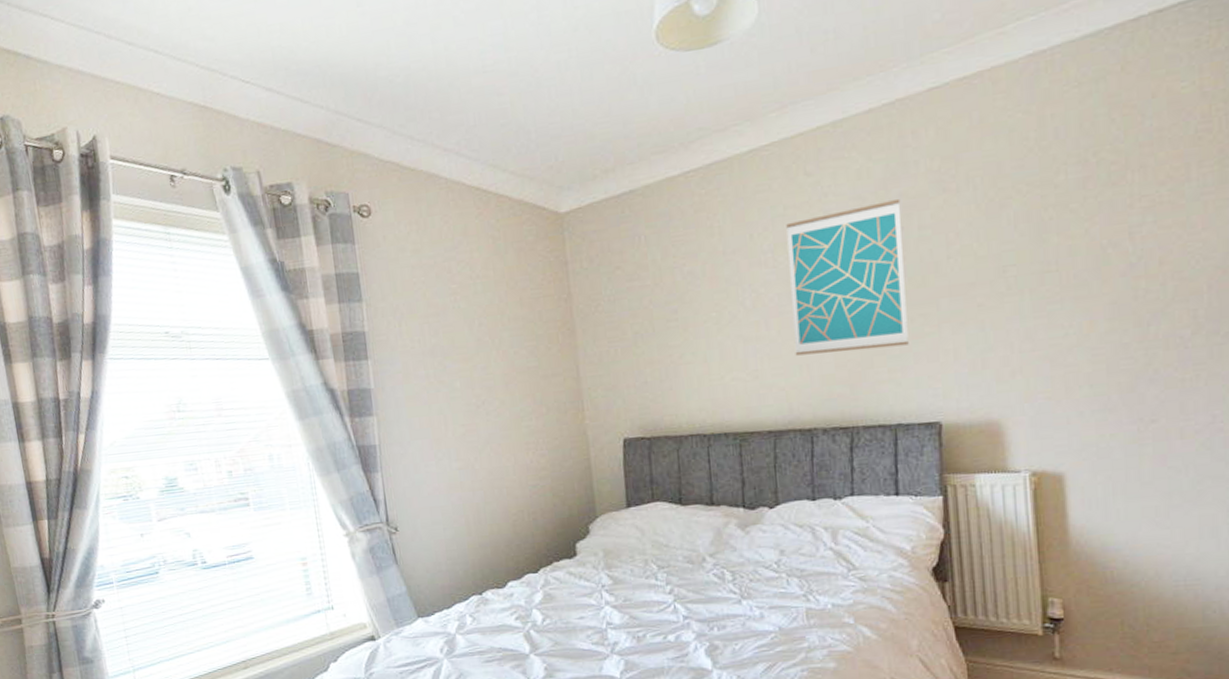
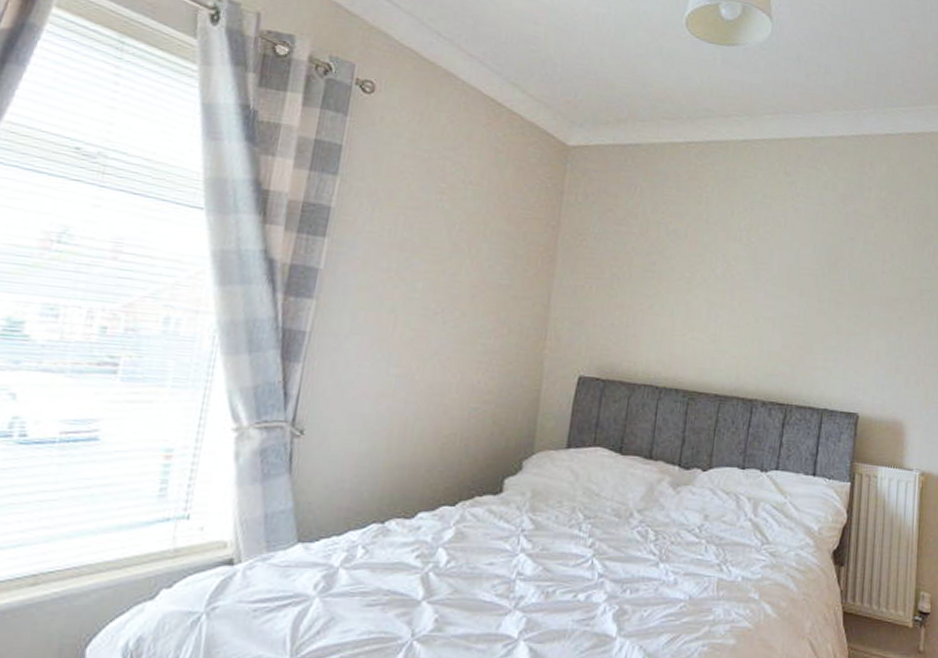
wall art: present [786,199,909,356] -> none [750,209,854,340]

